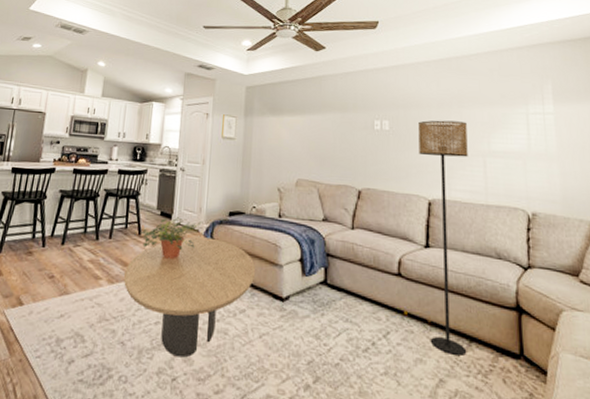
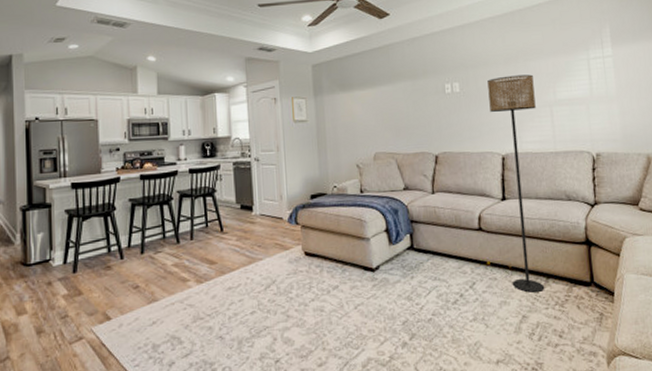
coffee table: present [123,236,256,358] -> none [211,223,344,341]
potted plant: present [140,217,203,259] -> none [222,208,286,250]

